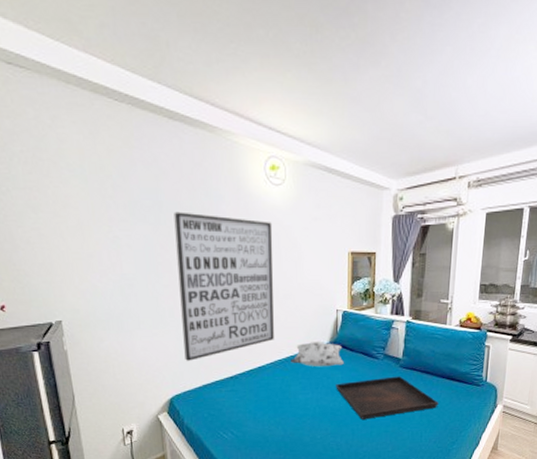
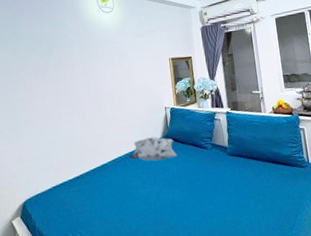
wall art: present [174,212,274,361] -> none [28,39,114,165]
serving tray: present [336,376,439,420] -> none [172,163,270,210]

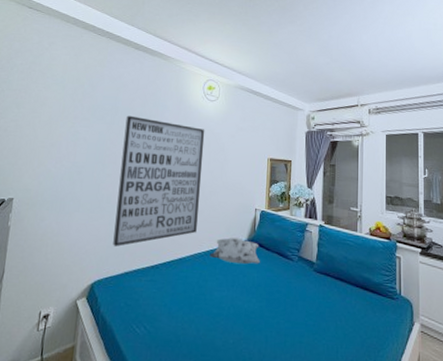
wall art: none [28,39,114,165] -> present [113,115,205,246]

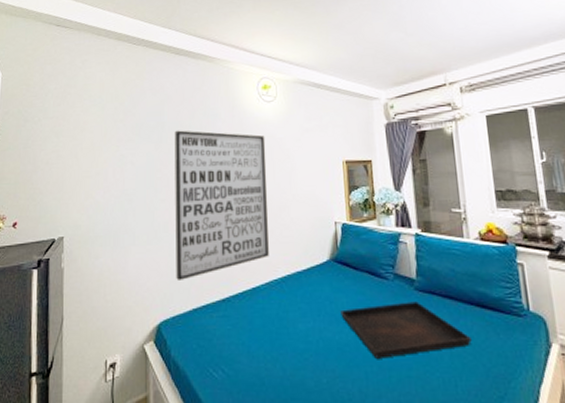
decorative pillow: present [210,237,260,264] -> none [288,257,348,289]
serving tray: none [251,280,354,326] -> present [340,301,472,359]

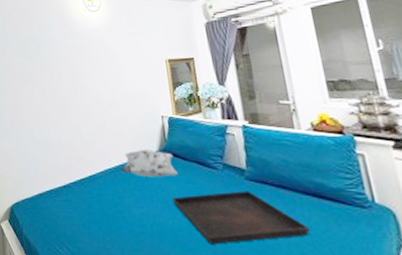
wall art: present [174,130,269,280] -> none [15,41,102,169]
decorative pillow: none [288,257,348,289] -> present [120,148,178,178]

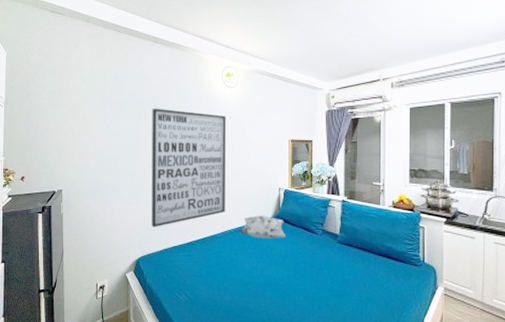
wall art: none [15,41,102,169] -> present [151,108,227,227]
serving tray: present [172,191,311,244] -> none [278,251,377,292]

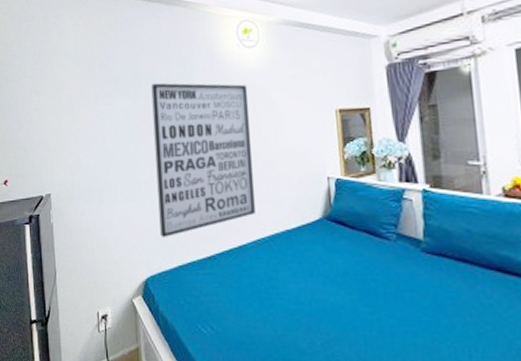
decorative pillow: present [239,214,286,239] -> none [276,215,343,249]

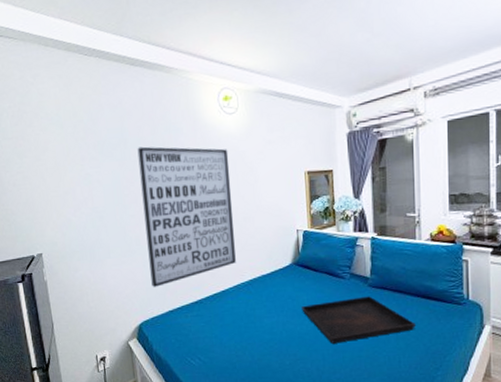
serving tray: none [335,264,491,324] -> present [301,296,416,344]

